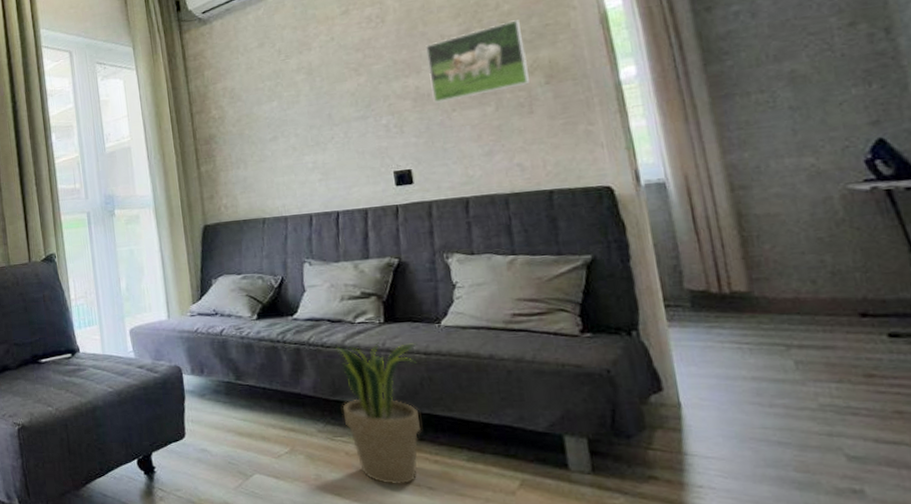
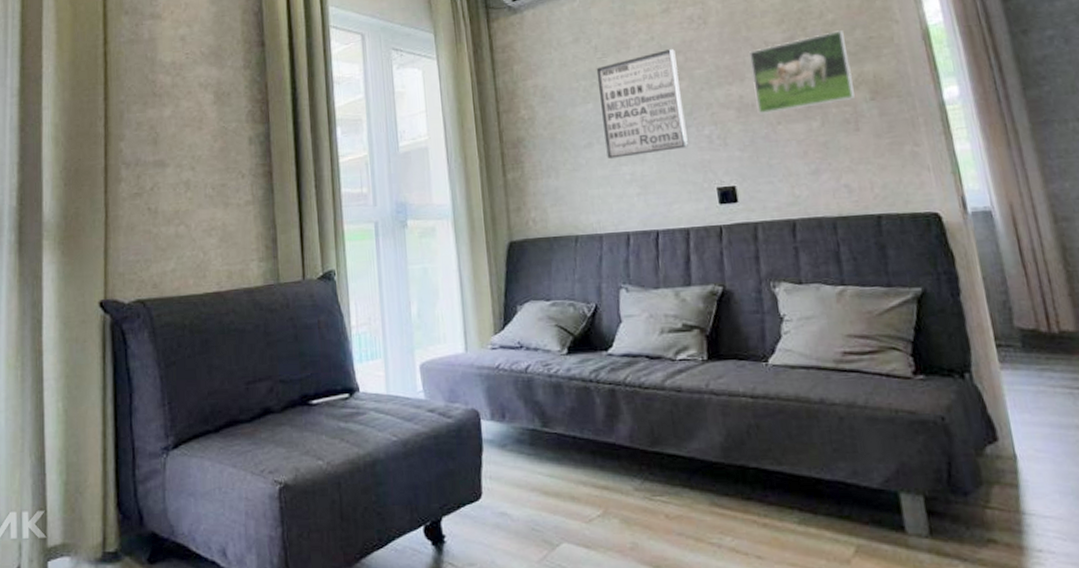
wall art: none [280,48,367,150] -> present [596,49,688,159]
potted plant: present [334,342,422,485] -> none [653,383,749,555]

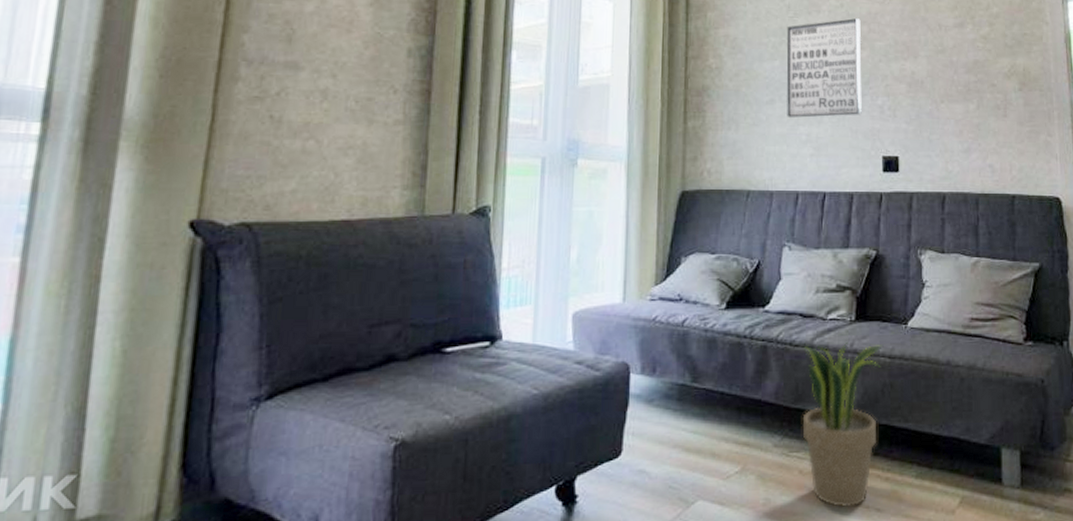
potted plant: none [653,383,749,555] -> present [802,343,884,508]
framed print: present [749,30,855,115] -> none [924,23,1007,93]

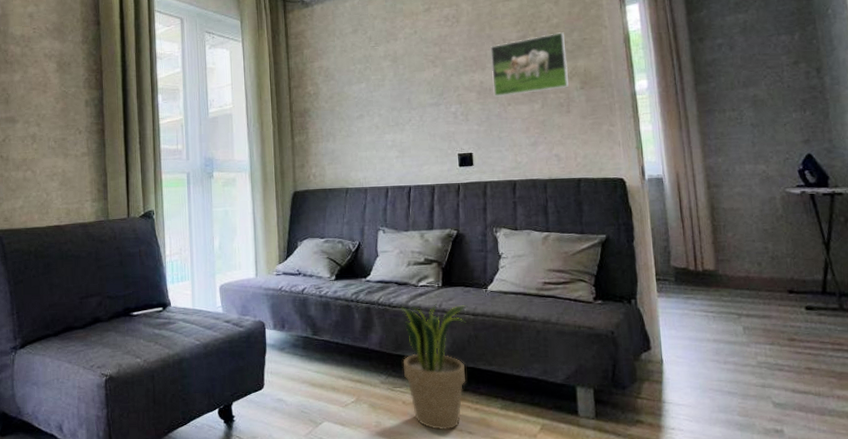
wall art: present [786,18,862,118] -> none [369,42,438,128]
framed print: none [924,23,1007,93] -> present [490,32,569,98]

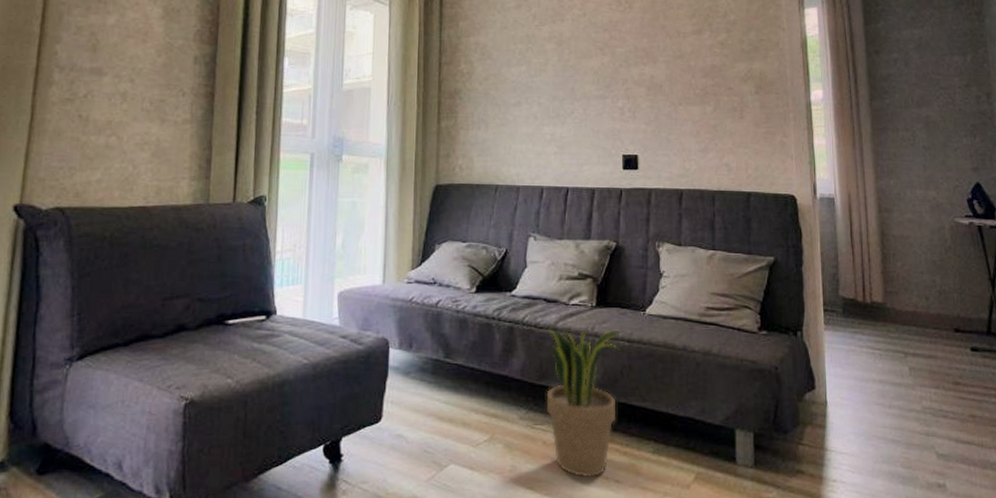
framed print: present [490,32,569,98] -> none [663,30,744,96]

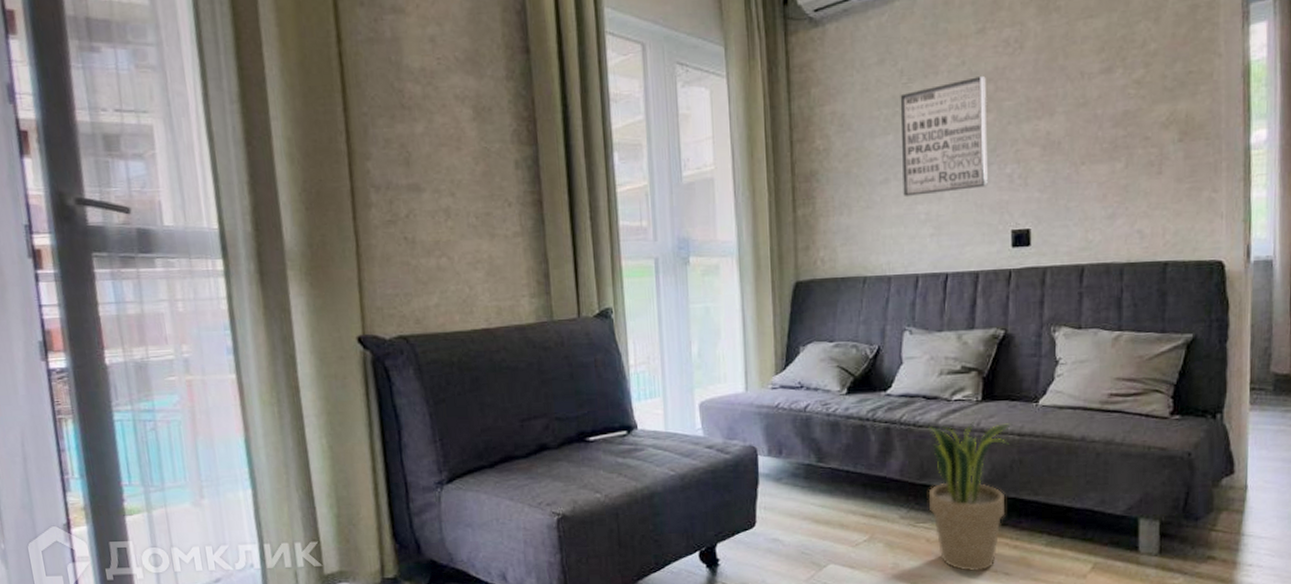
wall art: none [532,26,603,119] -> present [900,76,988,196]

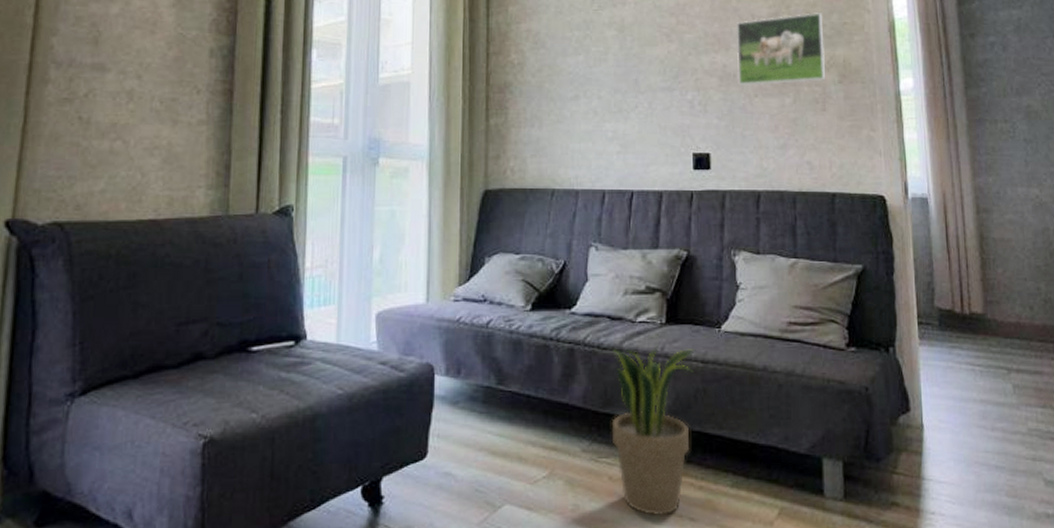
wall art: present [900,76,988,196] -> none [591,10,671,114]
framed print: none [1062,62,1165,154] -> present [736,13,826,87]

